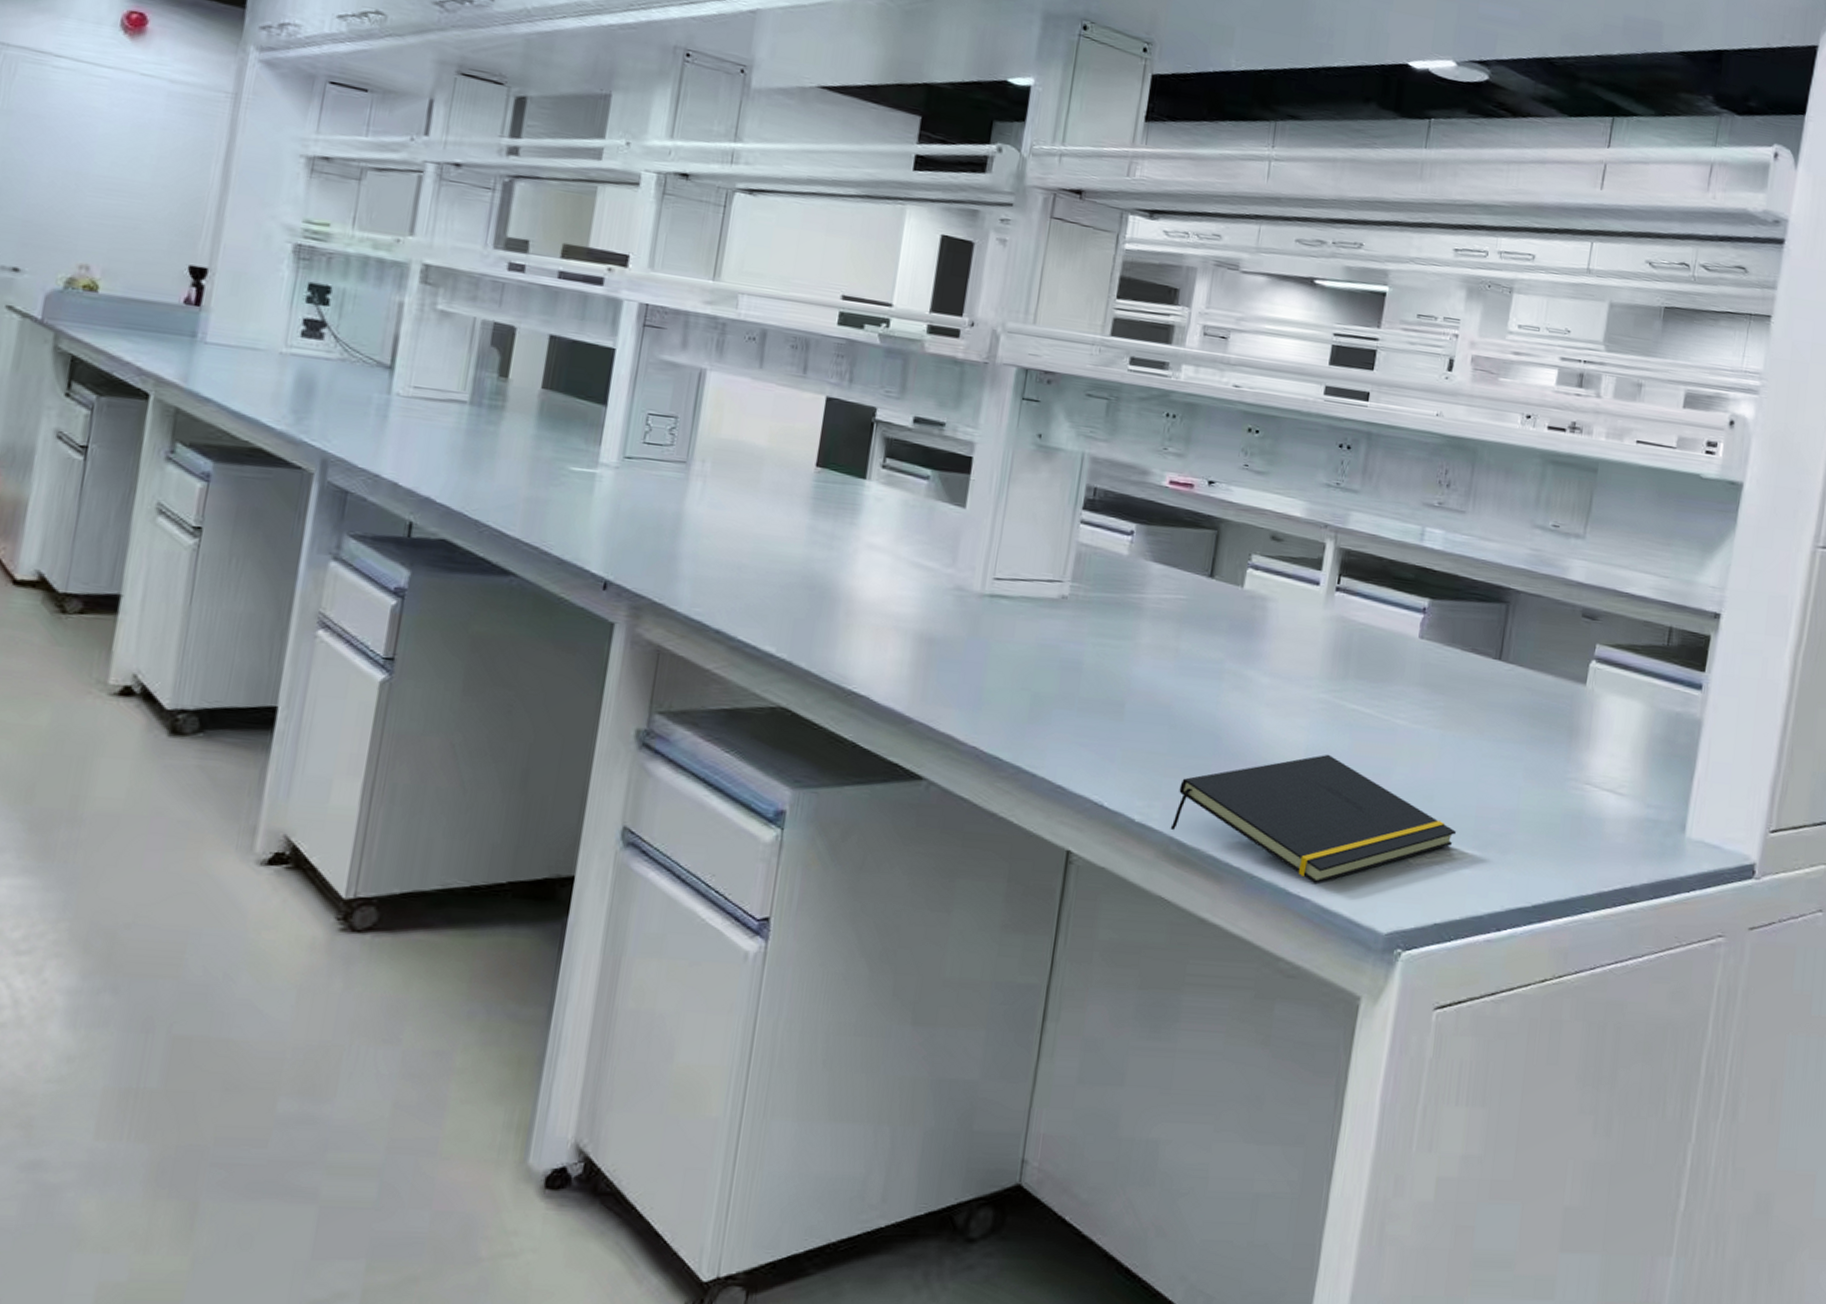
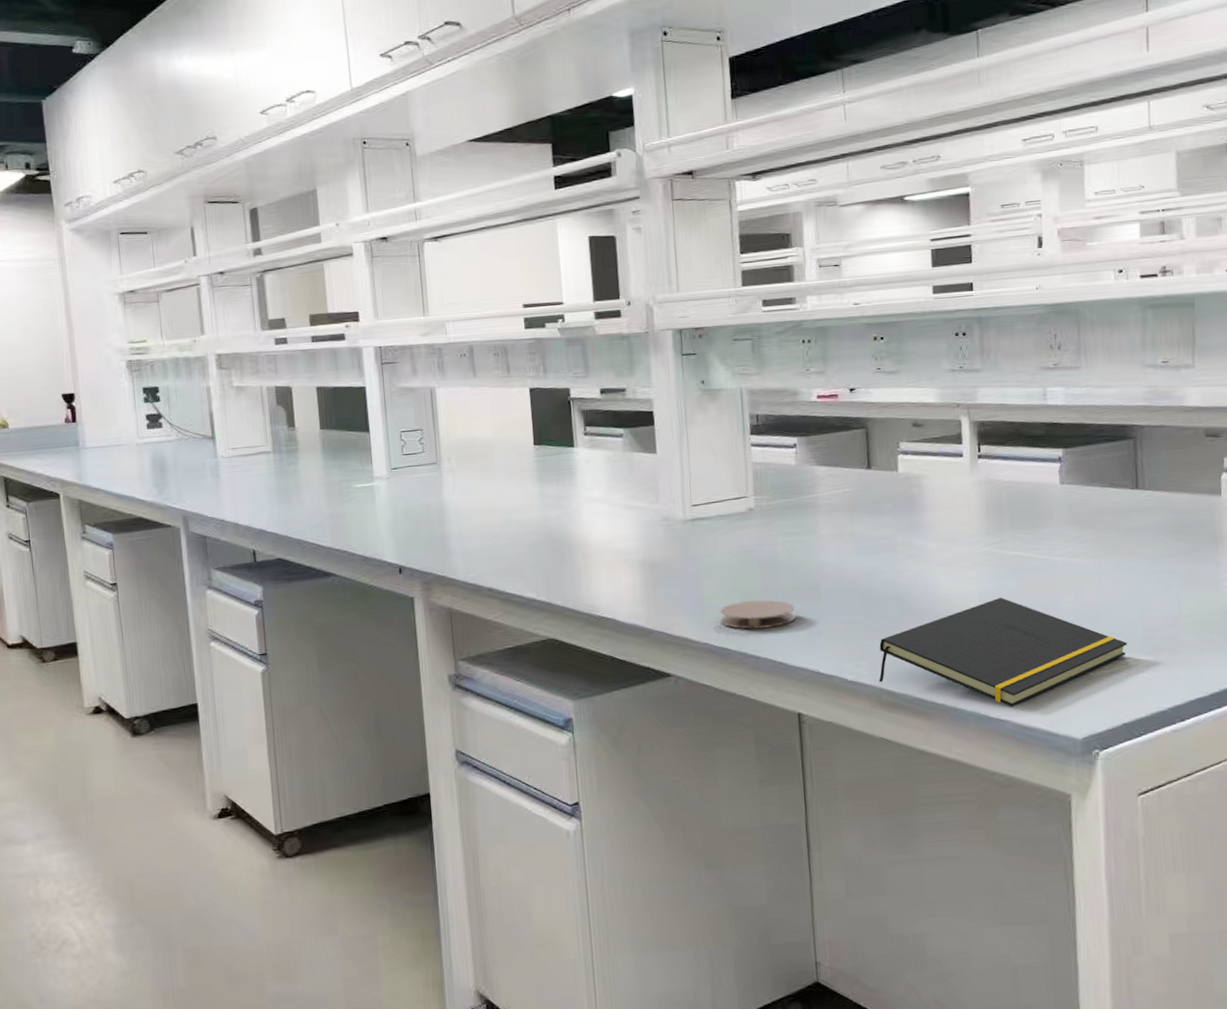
coaster: none [998,704,1091,743] -> present [720,600,795,630]

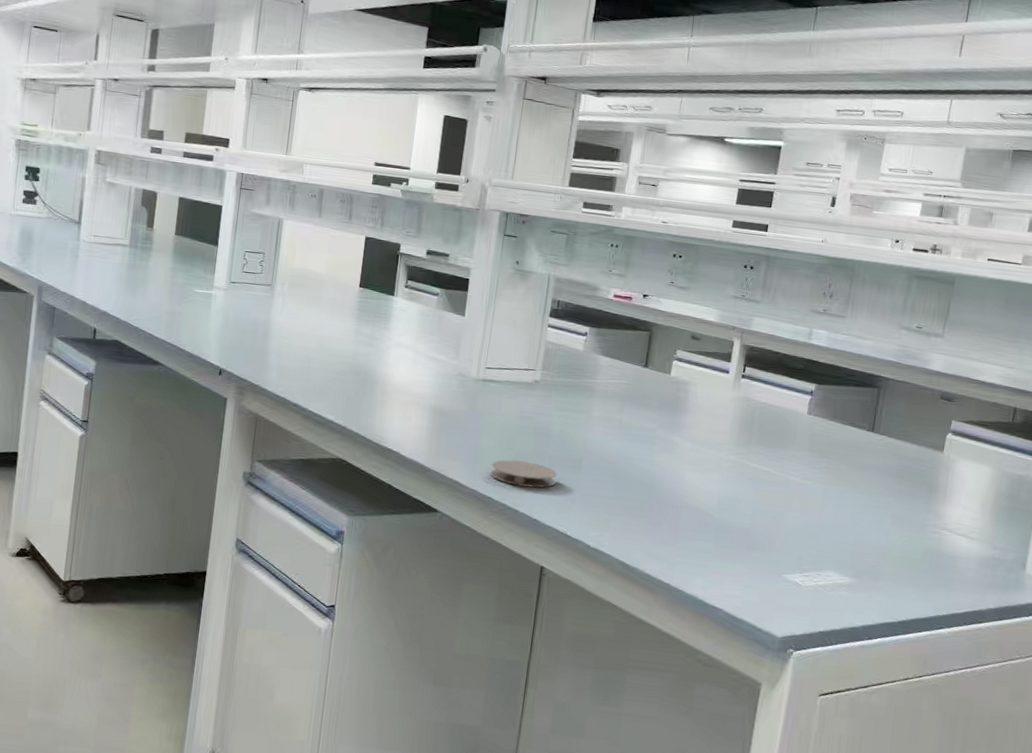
notepad: present [878,597,1128,708] -> none [616,501,837,598]

